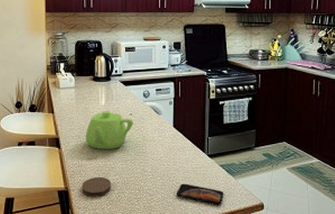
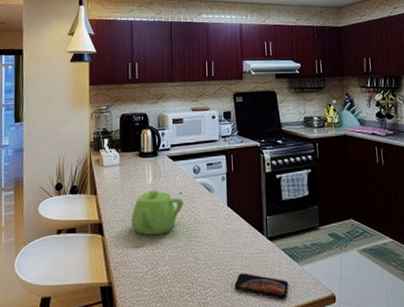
coaster: present [82,176,112,197] -> none [127,267,161,294]

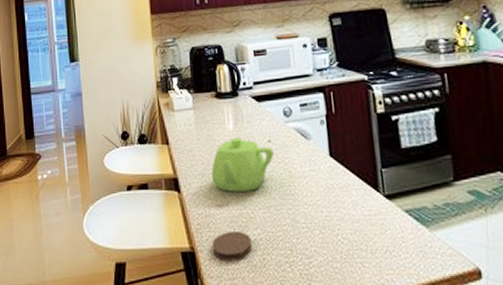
coaster: none [127,267,161,294] -> present [212,230,253,261]
smartphone: present [234,273,289,300] -> none [344,239,417,273]

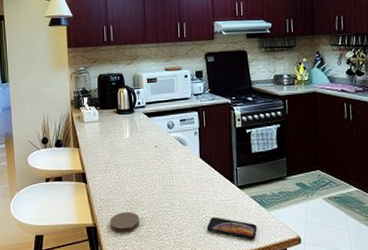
teapot: present [211,136,274,192] -> none [111,143,159,183]
smartphone: none [344,239,417,273] -> present [206,217,257,240]

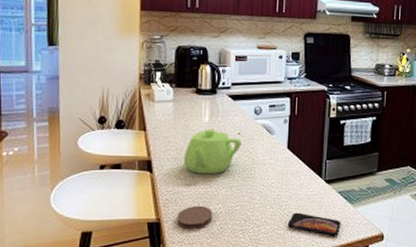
teapot: none [111,143,159,183] -> present [183,128,241,174]

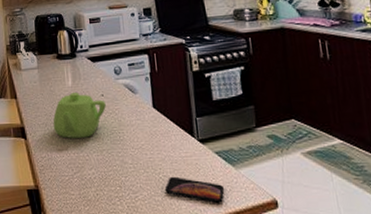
coaster: present [176,205,213,230] -> none [53,171,88,197]

